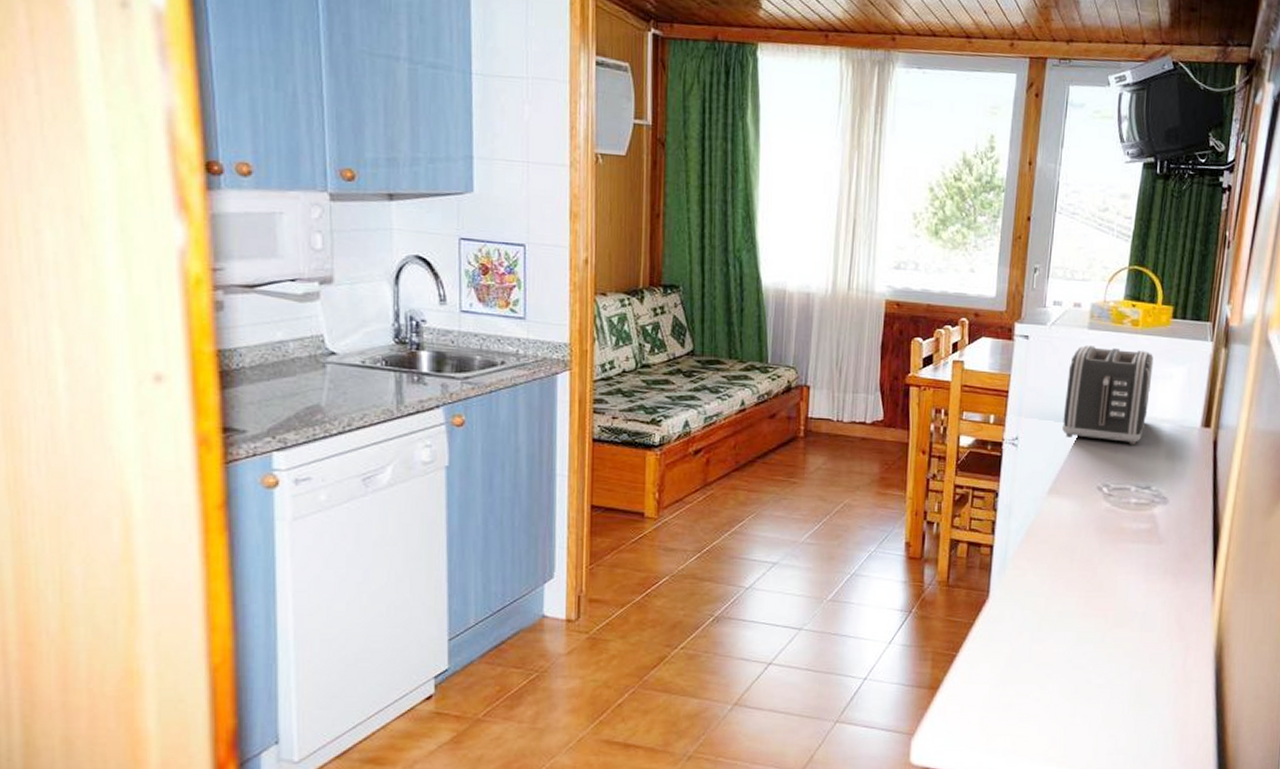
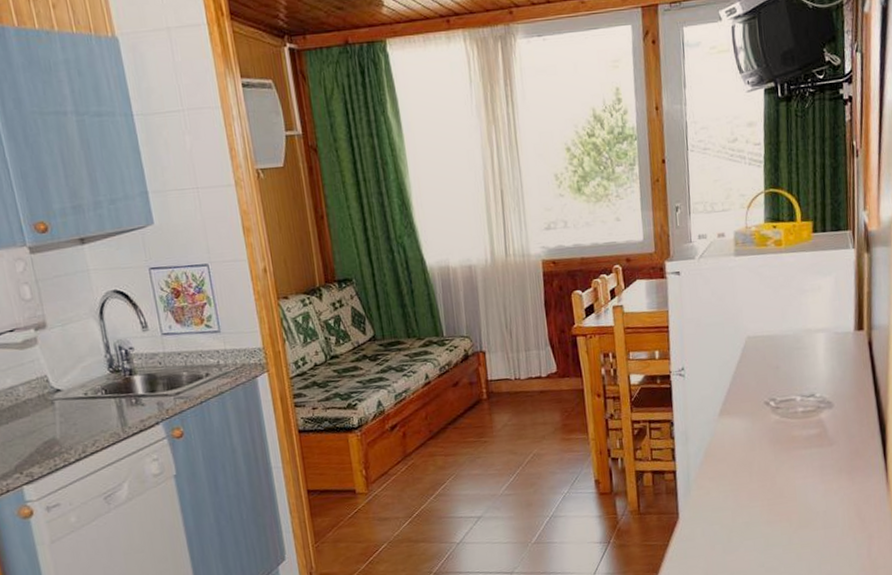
toaster: present [1062,345,1153,445] -> none [721,267,802,361]

